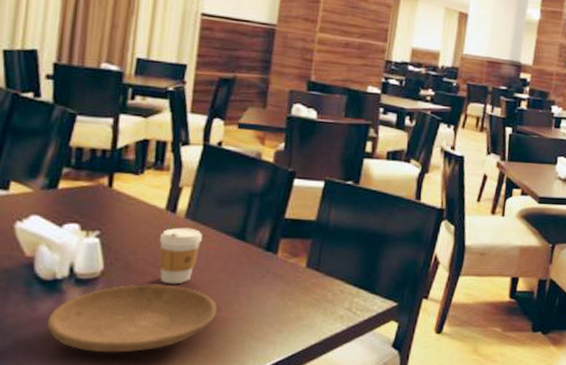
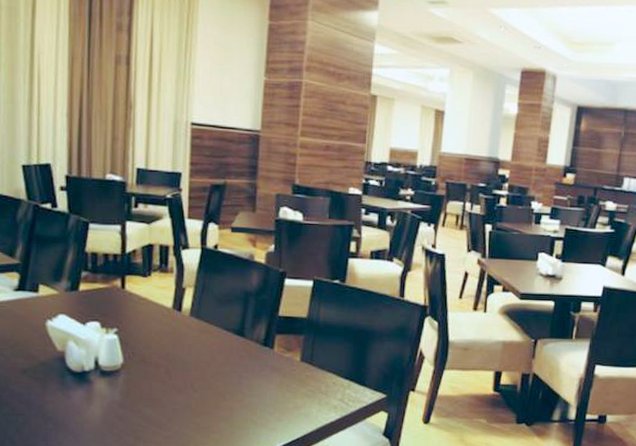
plate: present [47,284,217,353] -> none [80,376,223,437]
coffee cup: present [158,227,202,285] -> none [169,325,206,376]

